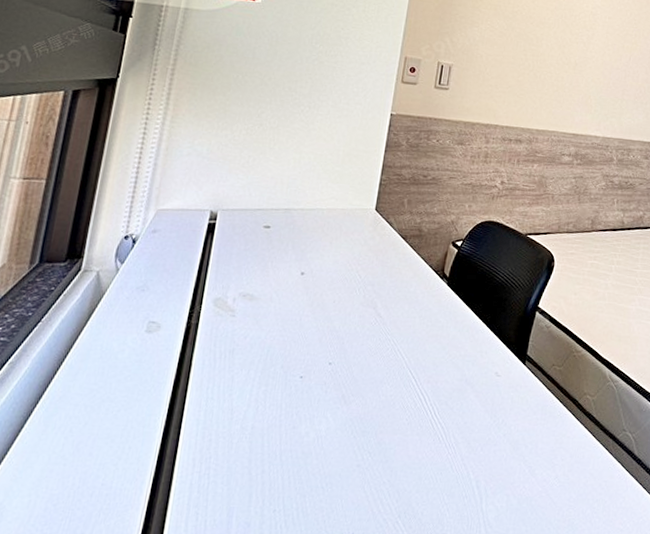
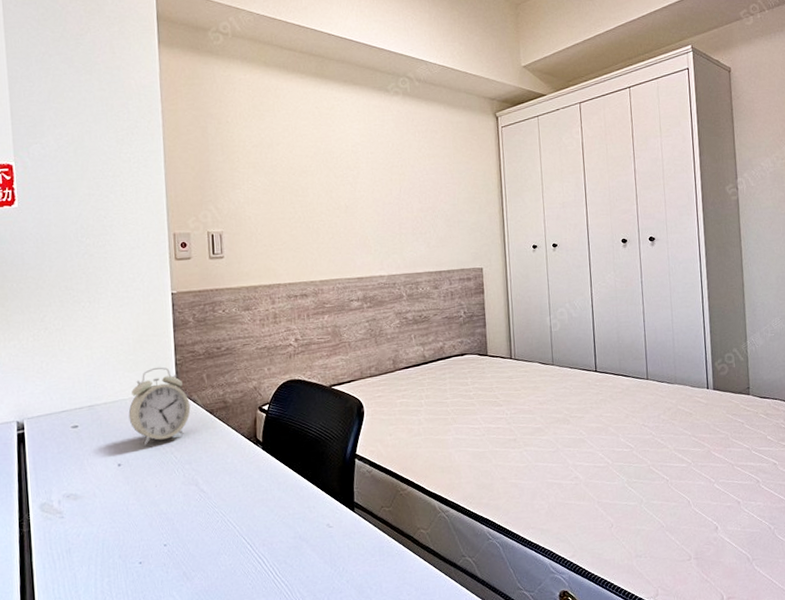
alarm clock: none [322,183,386,259] -> present [128,367,191,446]

